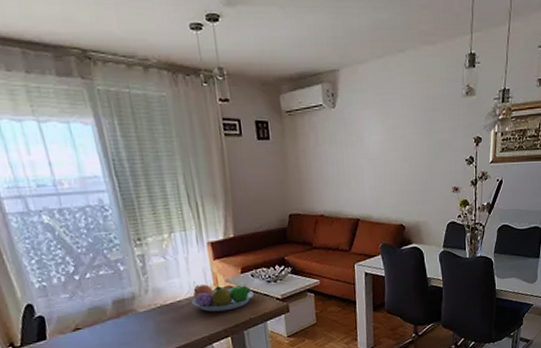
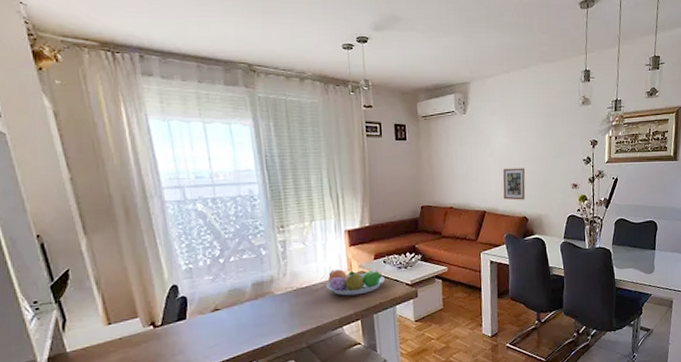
picture frame: none [377,169,402,207] -> present [502,168,526,200]

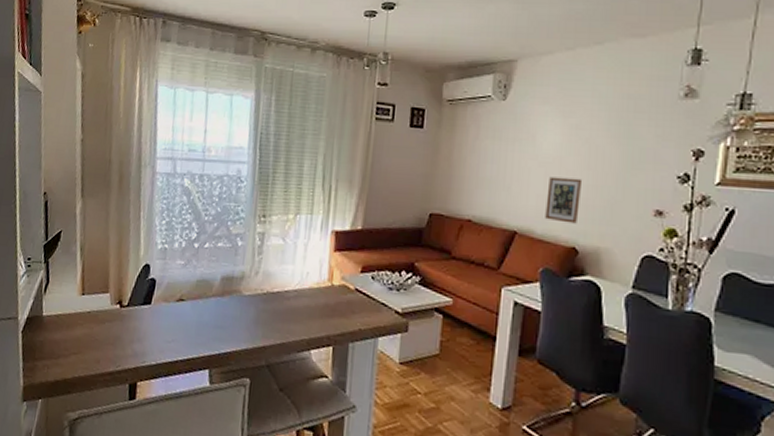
fruit bowl: present [326,269,386,296] -> none [300,277,371,314]

